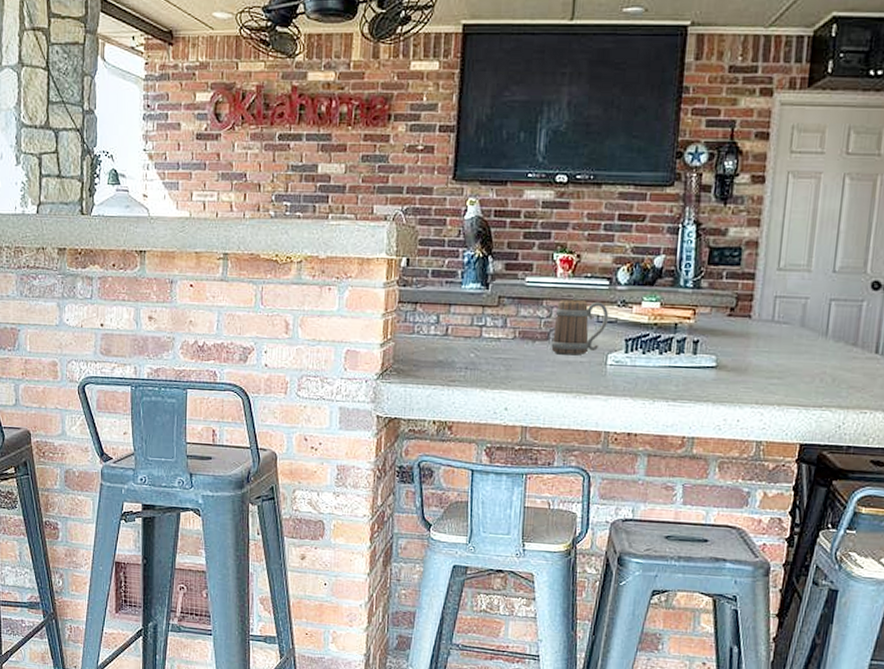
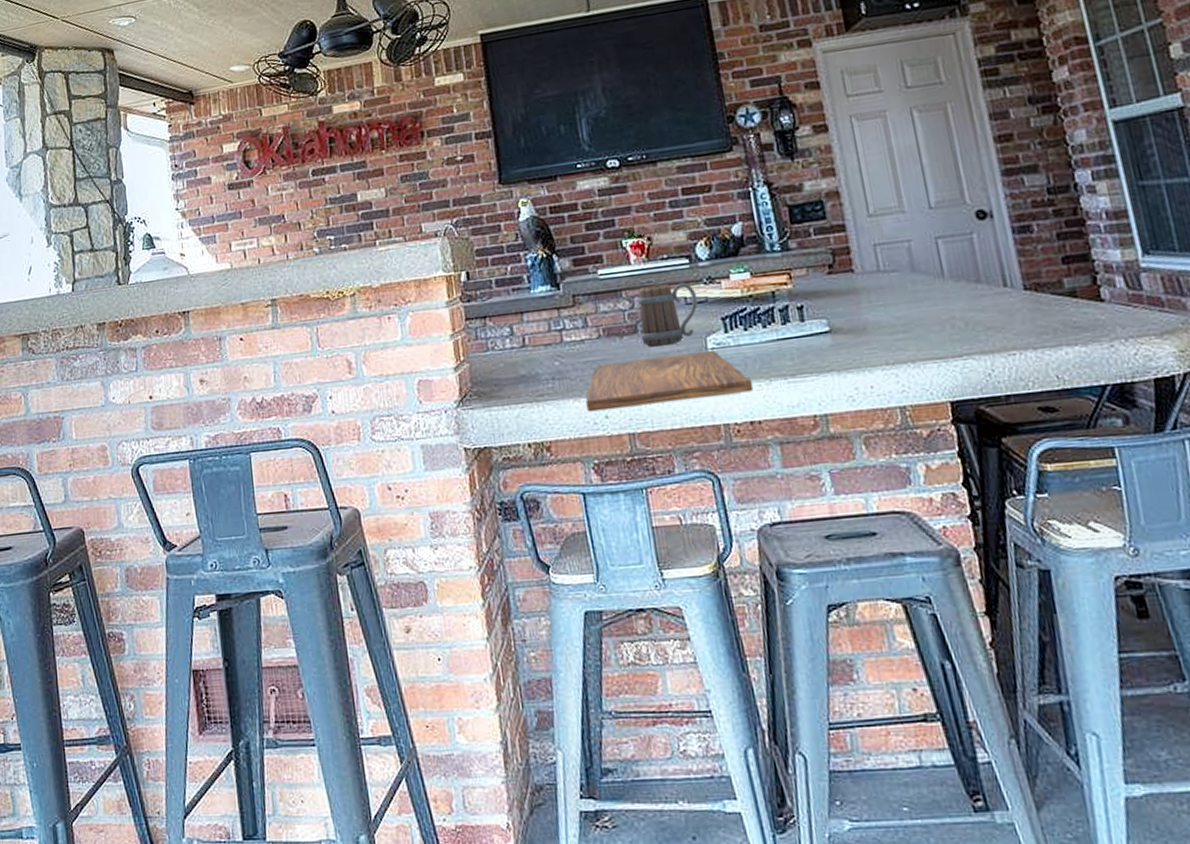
cutting board: none [490,362,638,408] -> present [585,350,754,412]

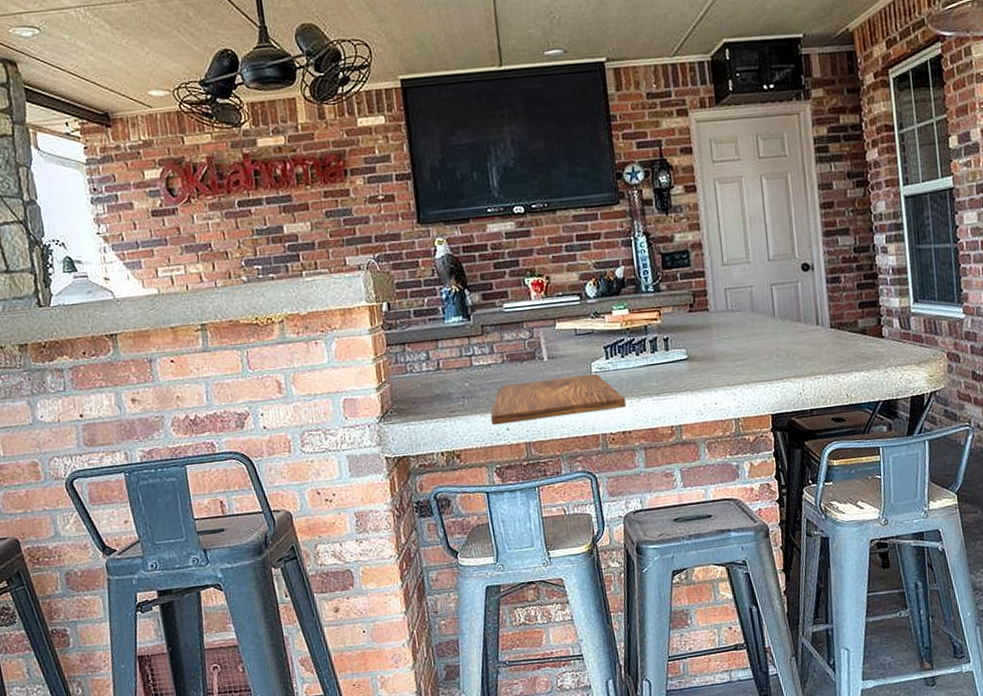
beer mug: present [638,282,698,347] -> none [537,316,586,370]

